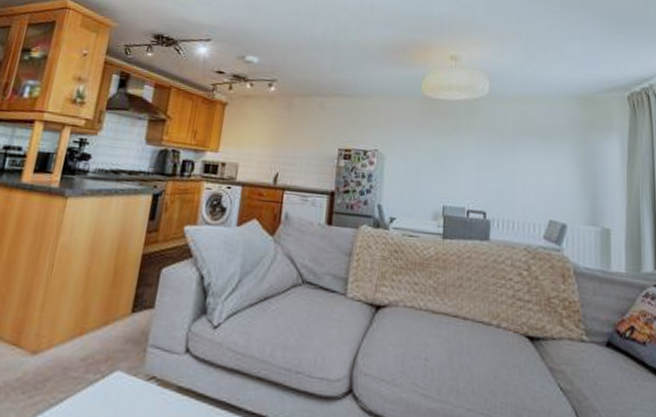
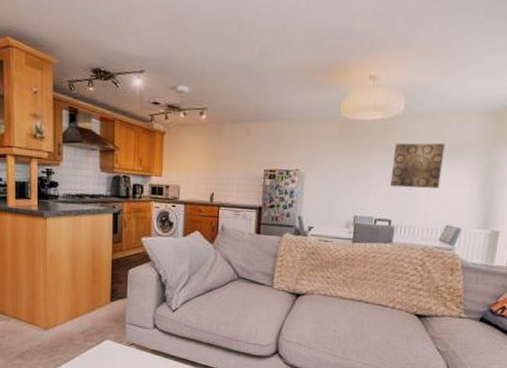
wall art: none [482,125,537,177] -> present [390,143,445,189]

